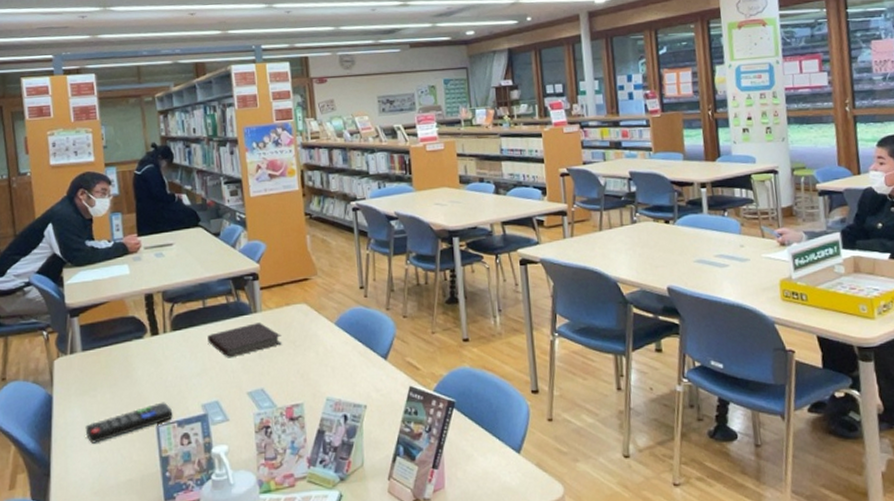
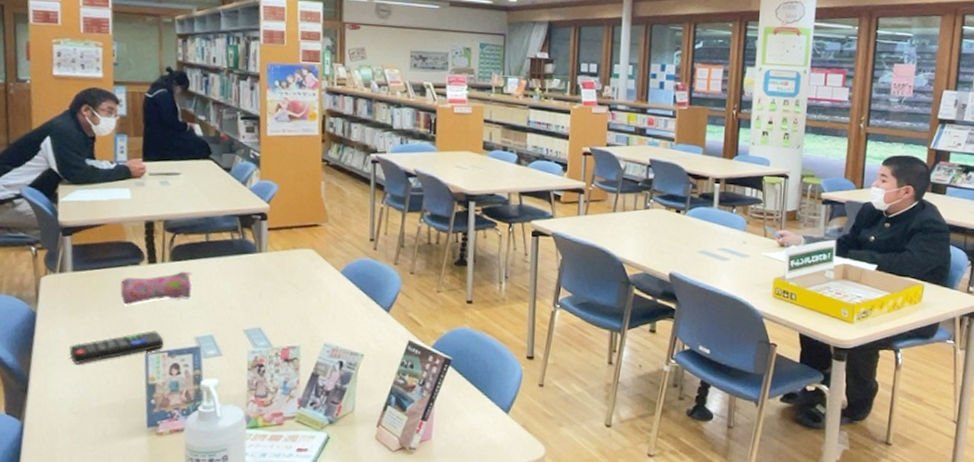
pencil case: none [127,339,194,379] -> present [120,271,193,305]
notebook: present [208,323,282,358] -> none [207,262,285,295]

